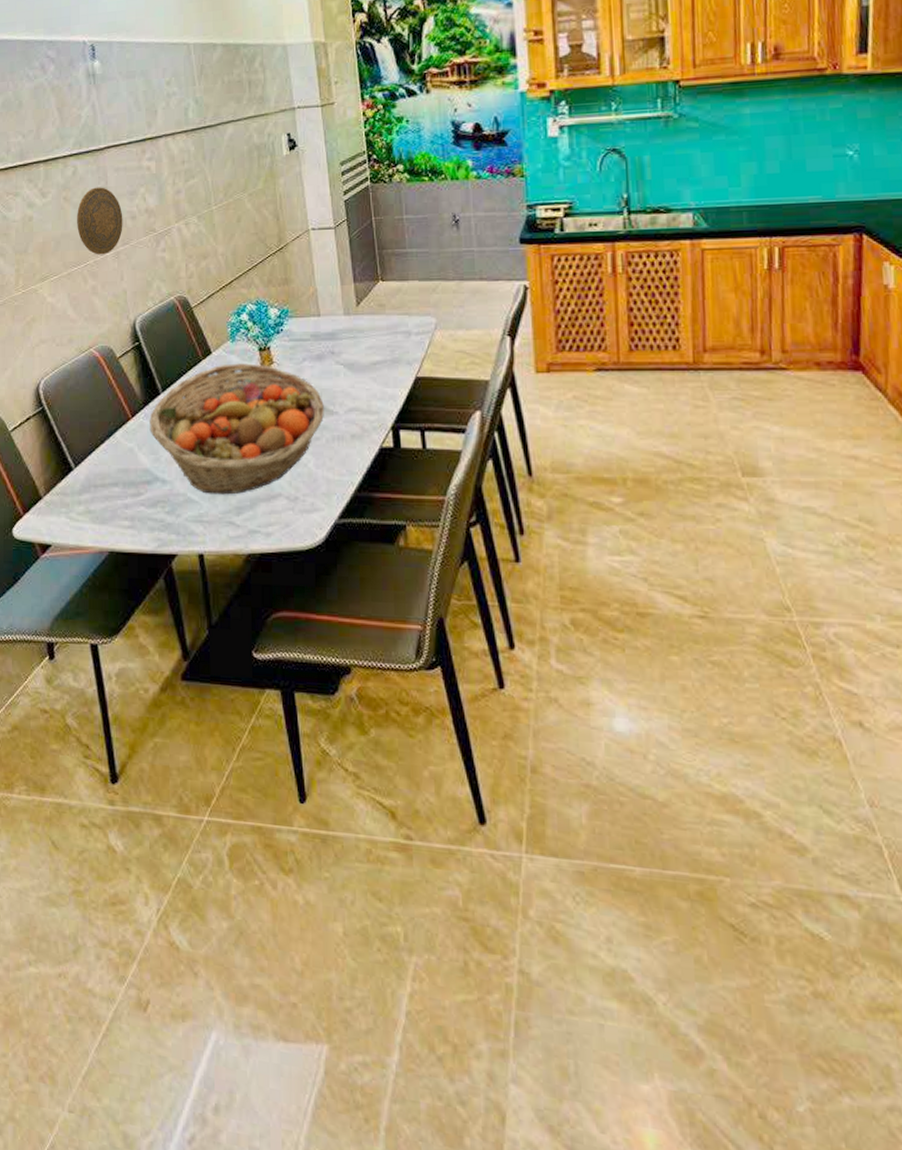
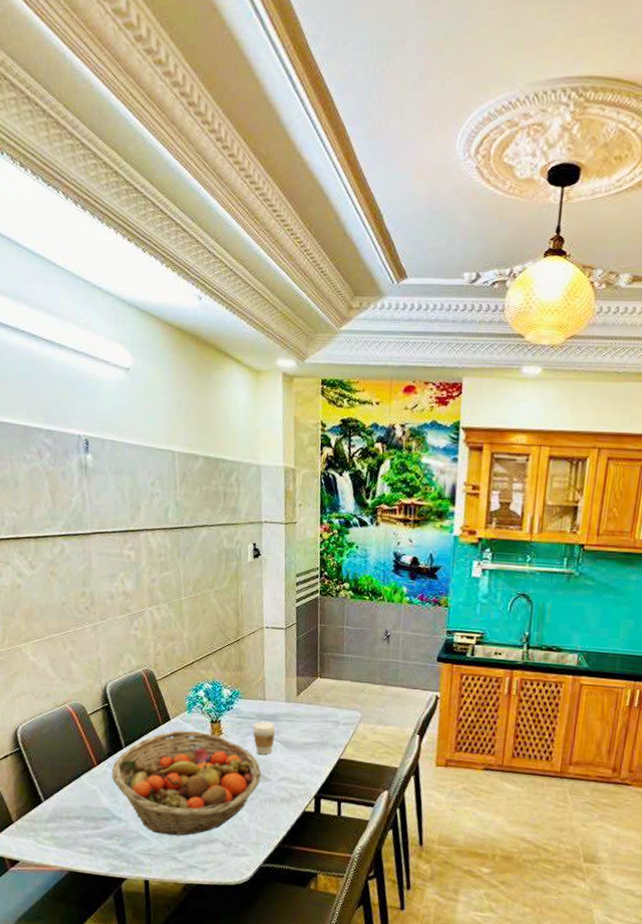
decorative plate: present [77,187,123,255] -> none [61,566,103,626]
coffee cup: none [309,341,336,383] -> present [253,721,276,755]

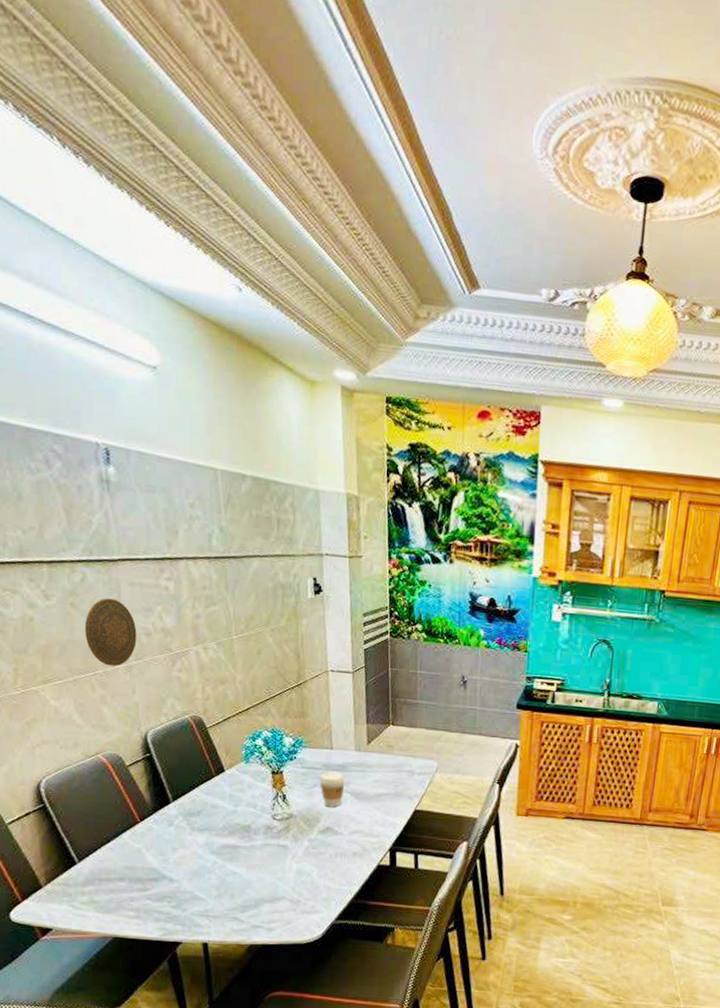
decorative plate: none [61,566,103,626] -> present [85,598,137,667]
fruit basket: present [111,730,261,836] -> none [158,782,330,895]

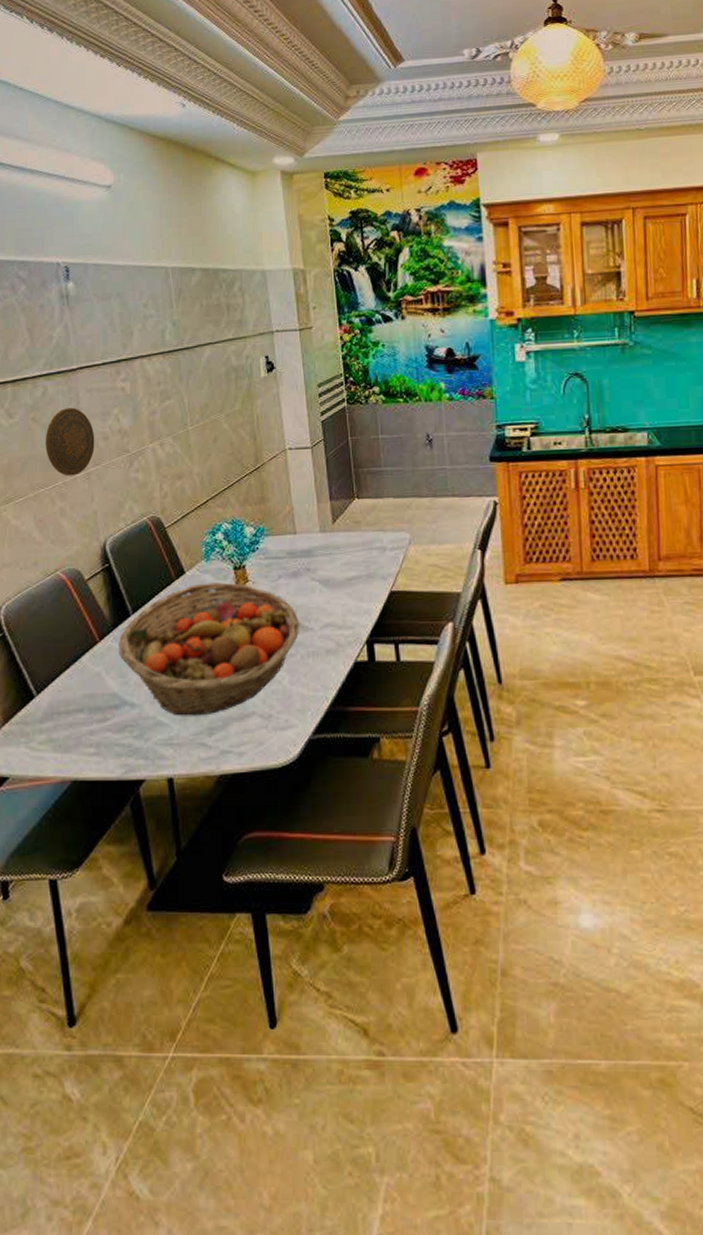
fruit basket: none [158,782,330,895] -> present [118,582,299,716]
coffee cup: present [320,771,345,807] -> none [285,558,312,600]

